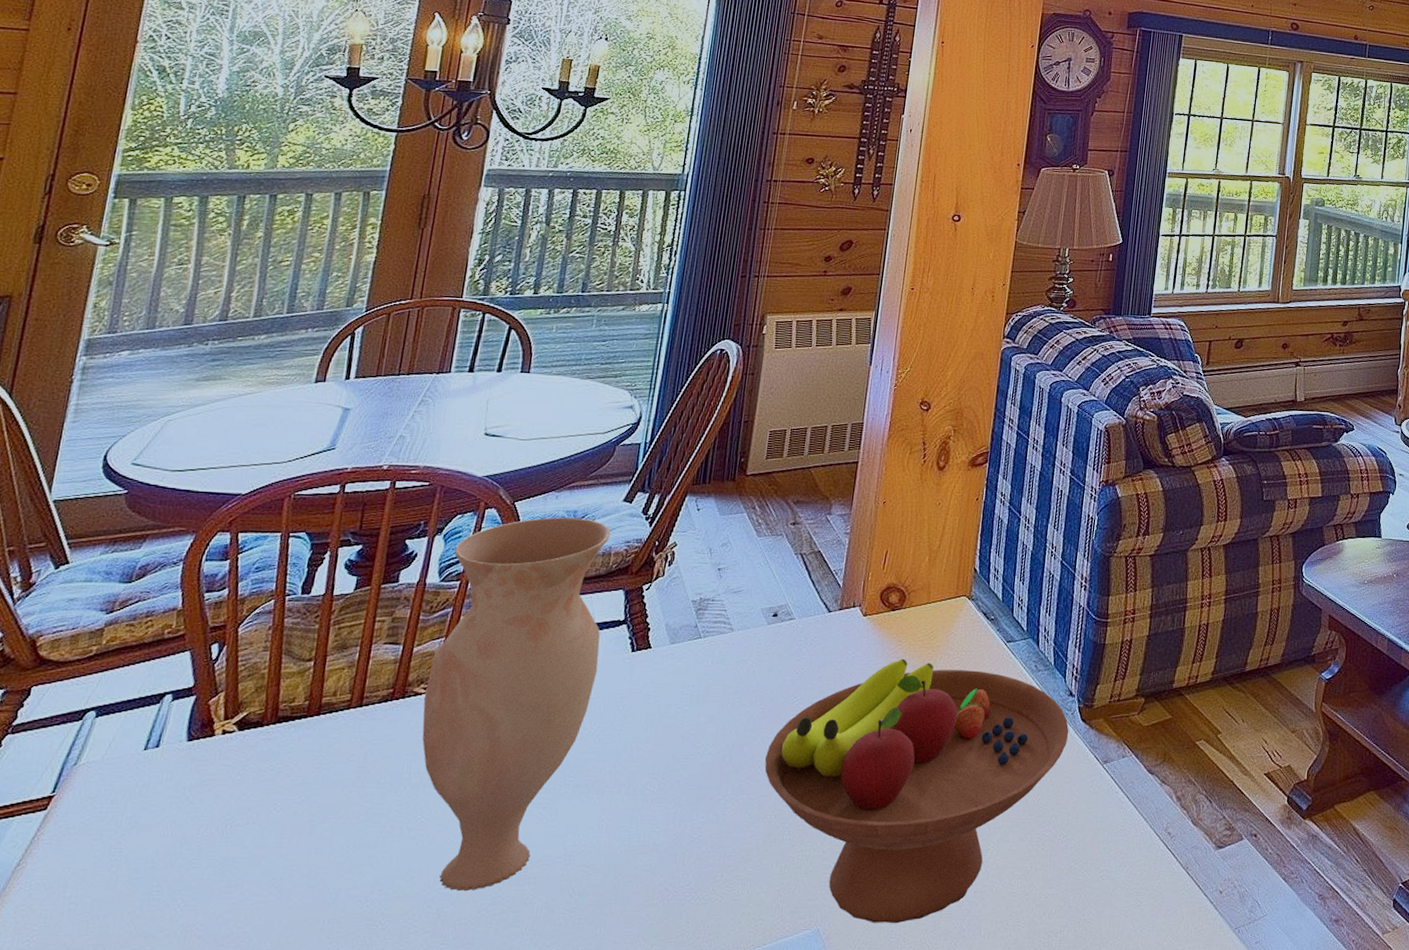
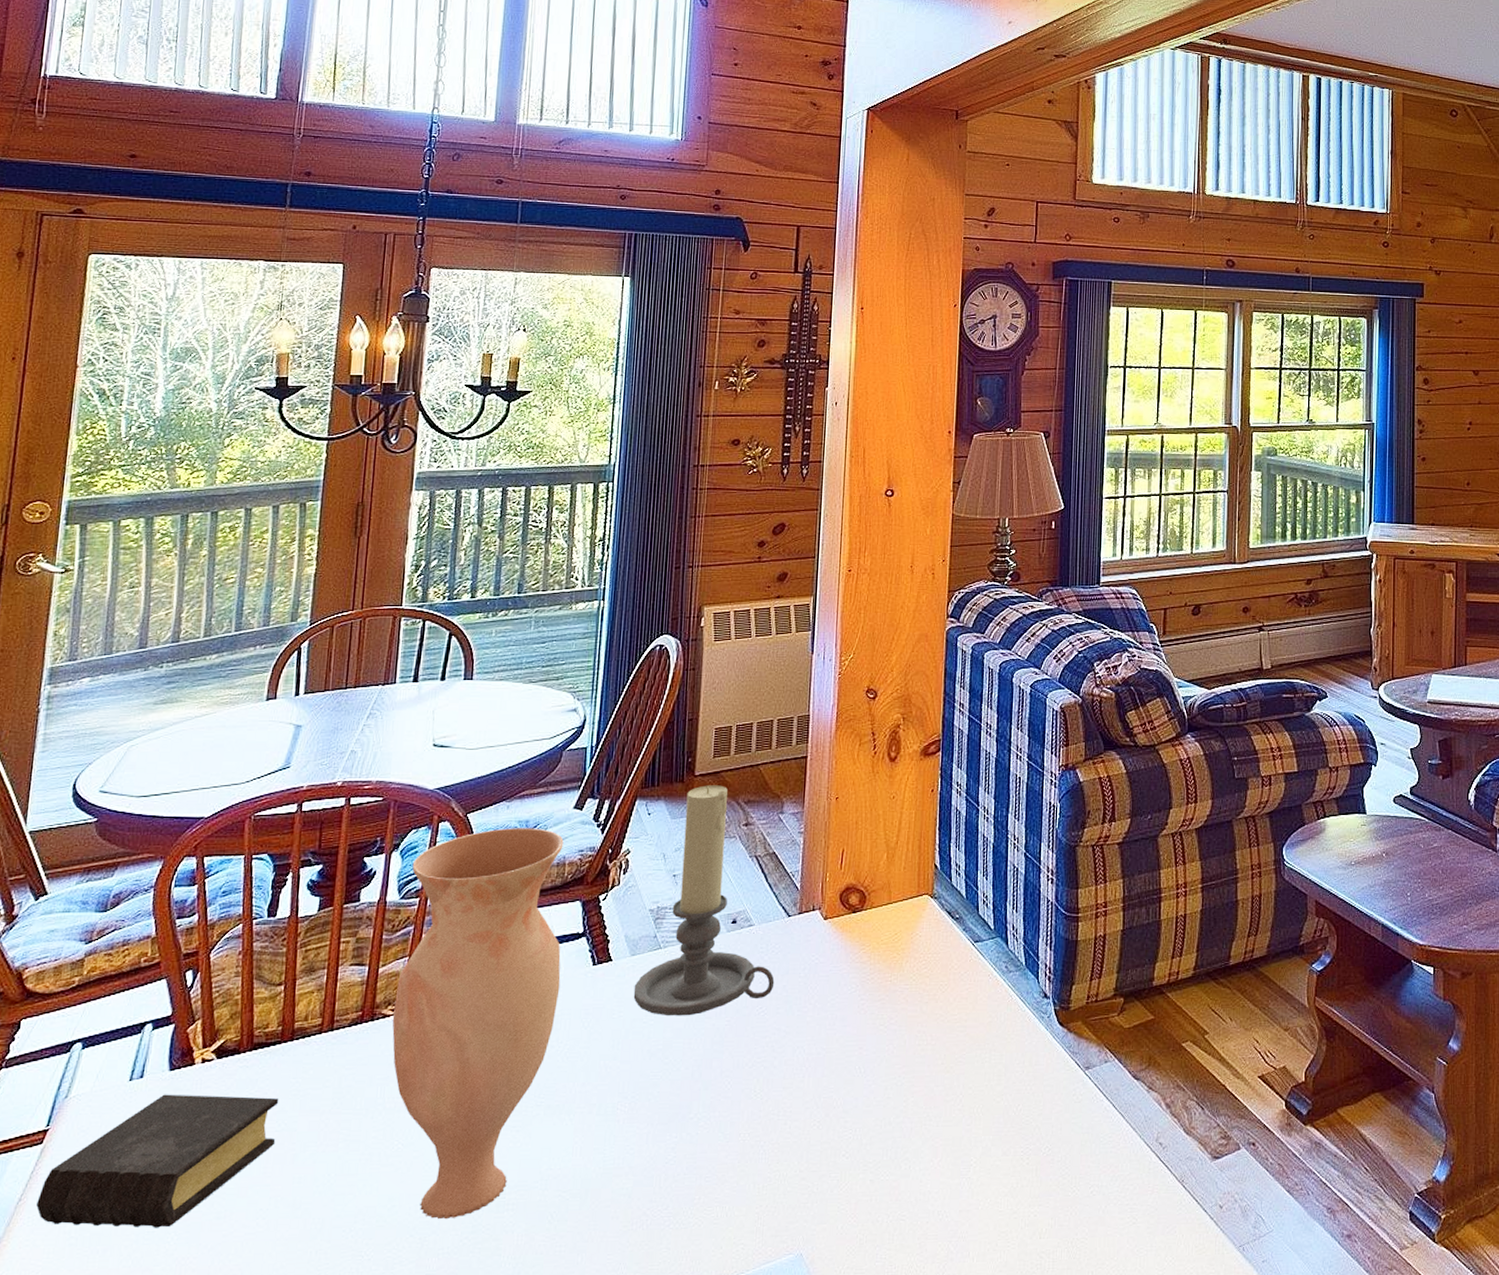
book: none [35,764,301,895] -> present [36,1094,279,1228]
candle holder: none [670,484,811,703] -> present [633,785,775,1017]
fruit bowl: present [764,658,1069,924] -> none [734,963,1047,1247]

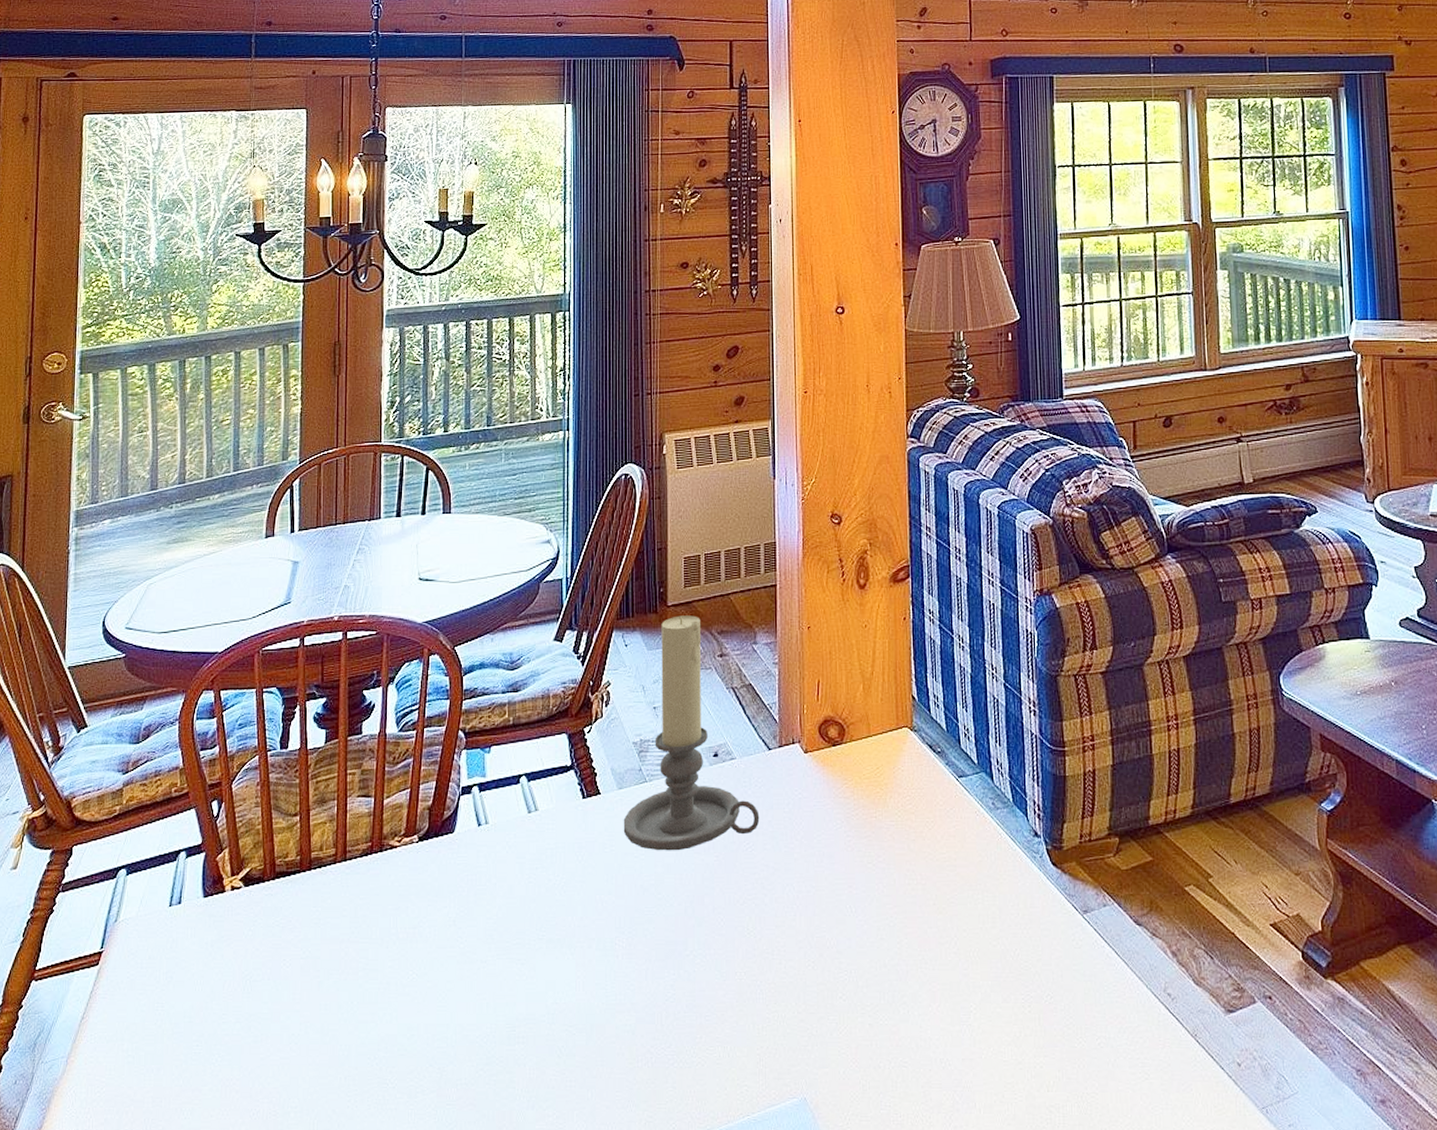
book: present [36,1094,279,1228] -> none [97,920,302,1049]
vase: present [392,828,564,1220] -> none [399,660,553,1051]

